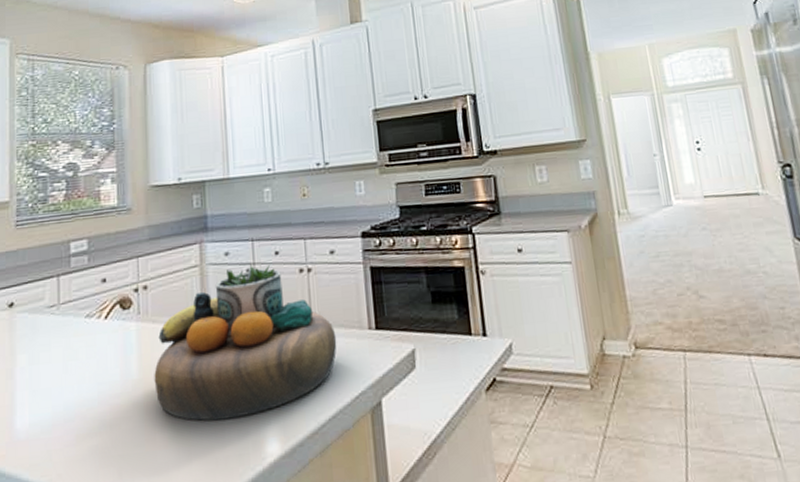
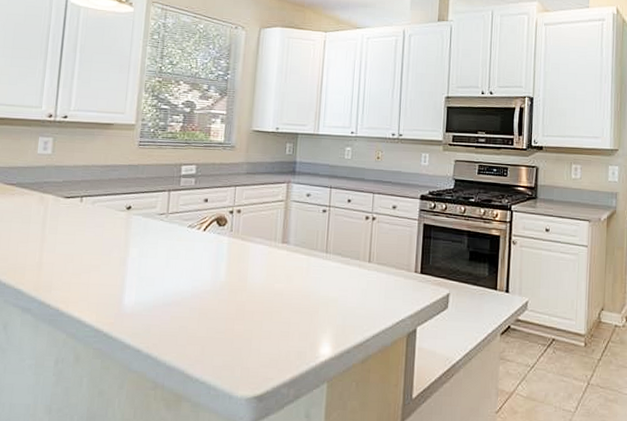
decorative bowl: present [154,264,337,421] -> none [237,207,388,324]

